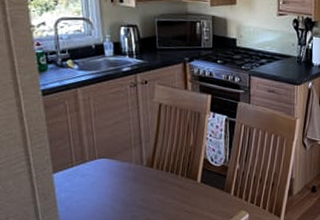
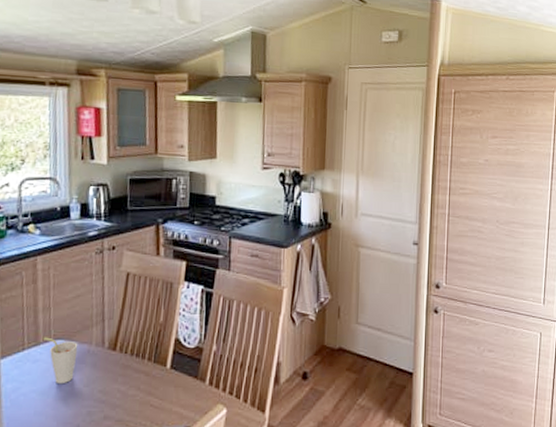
cup: none [88,156,120,194] -> present [42,337,78,384]

